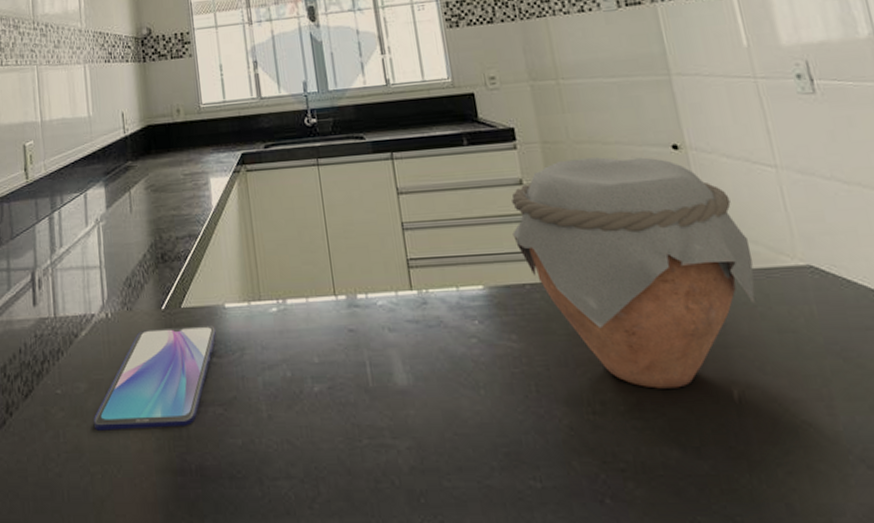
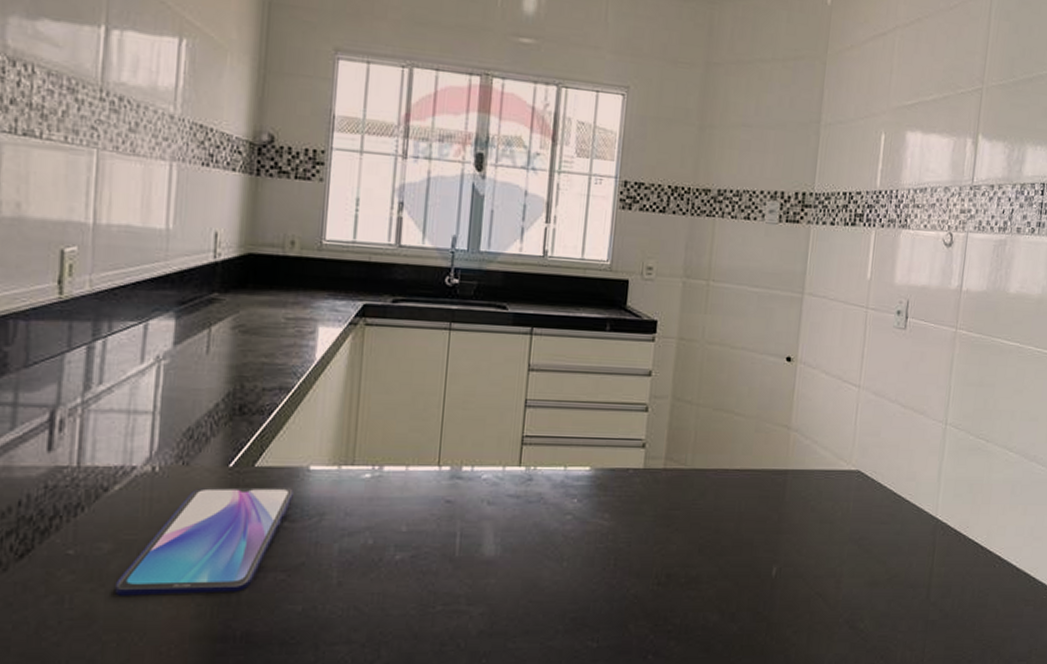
jar: present [512,157,755,389] -> none [630,358,821,565]

